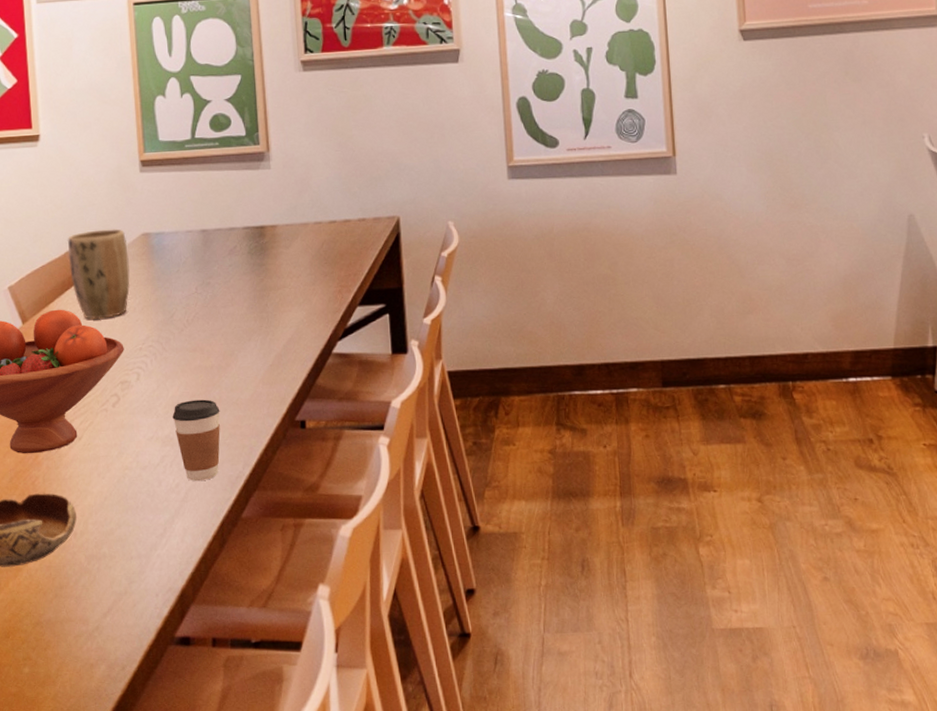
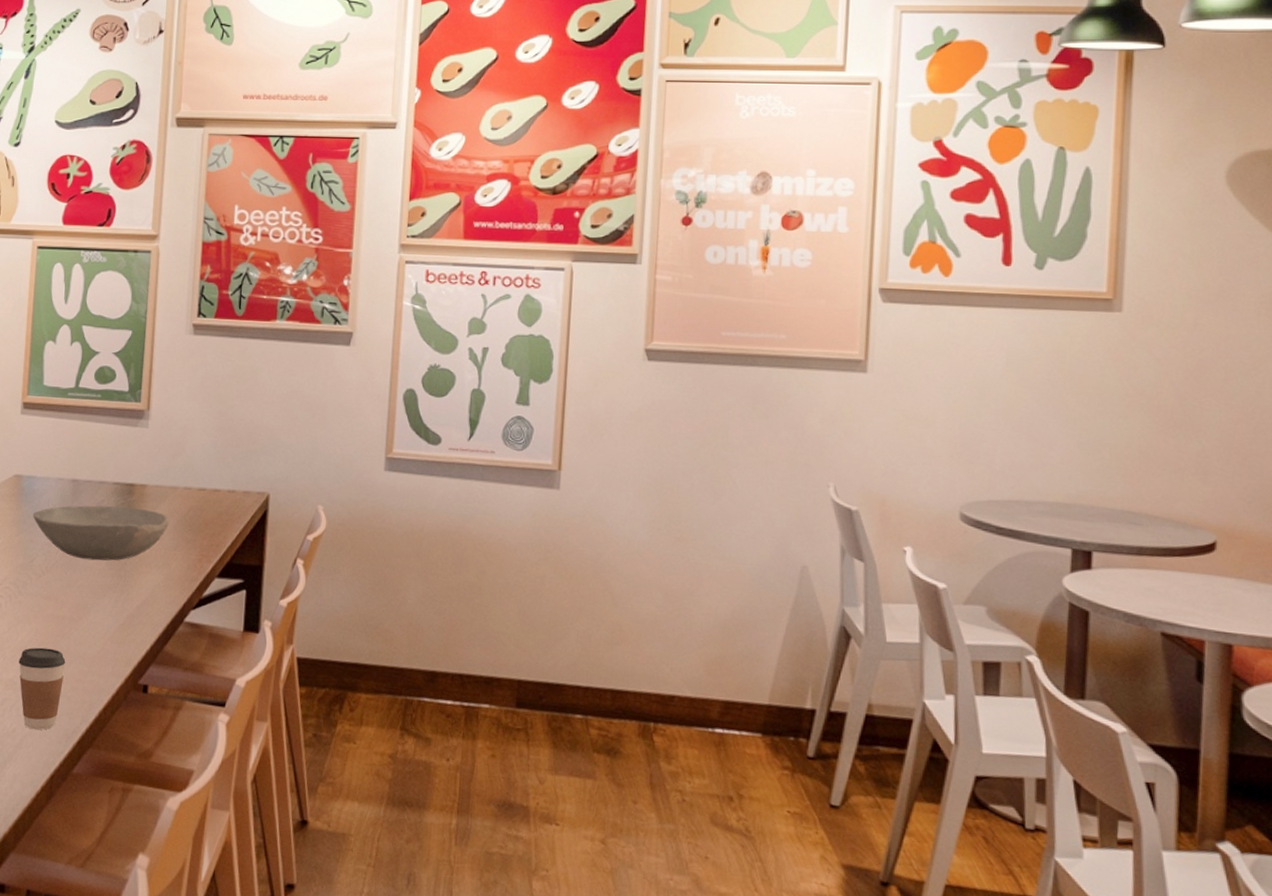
bowl: none [166,249,304,307] -> present [32,505,169,561]

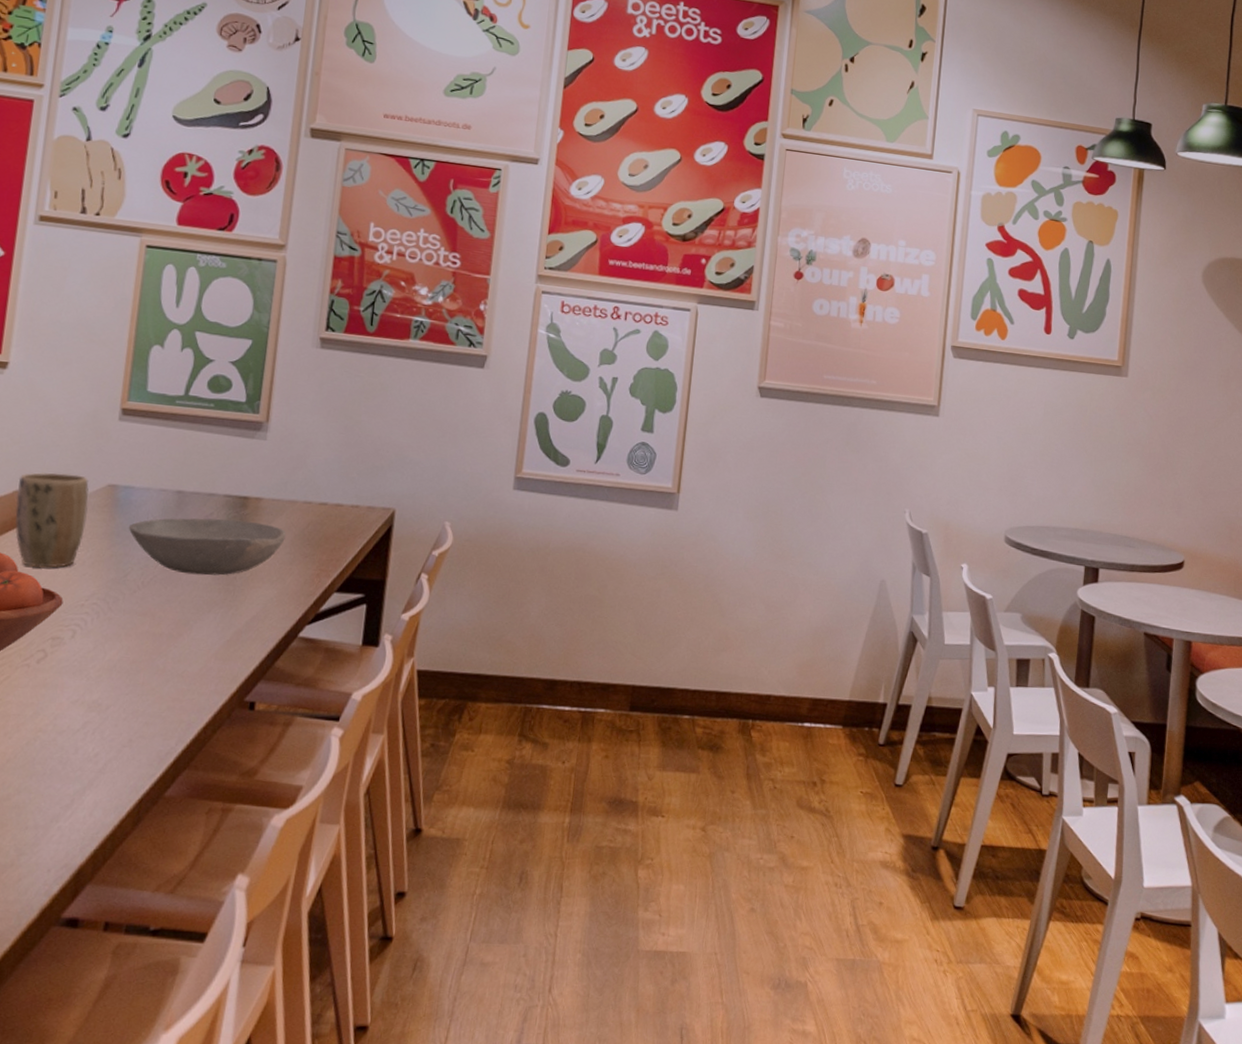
coffee cup: present [18,647,66,730] -> none [105,666,162,753]

